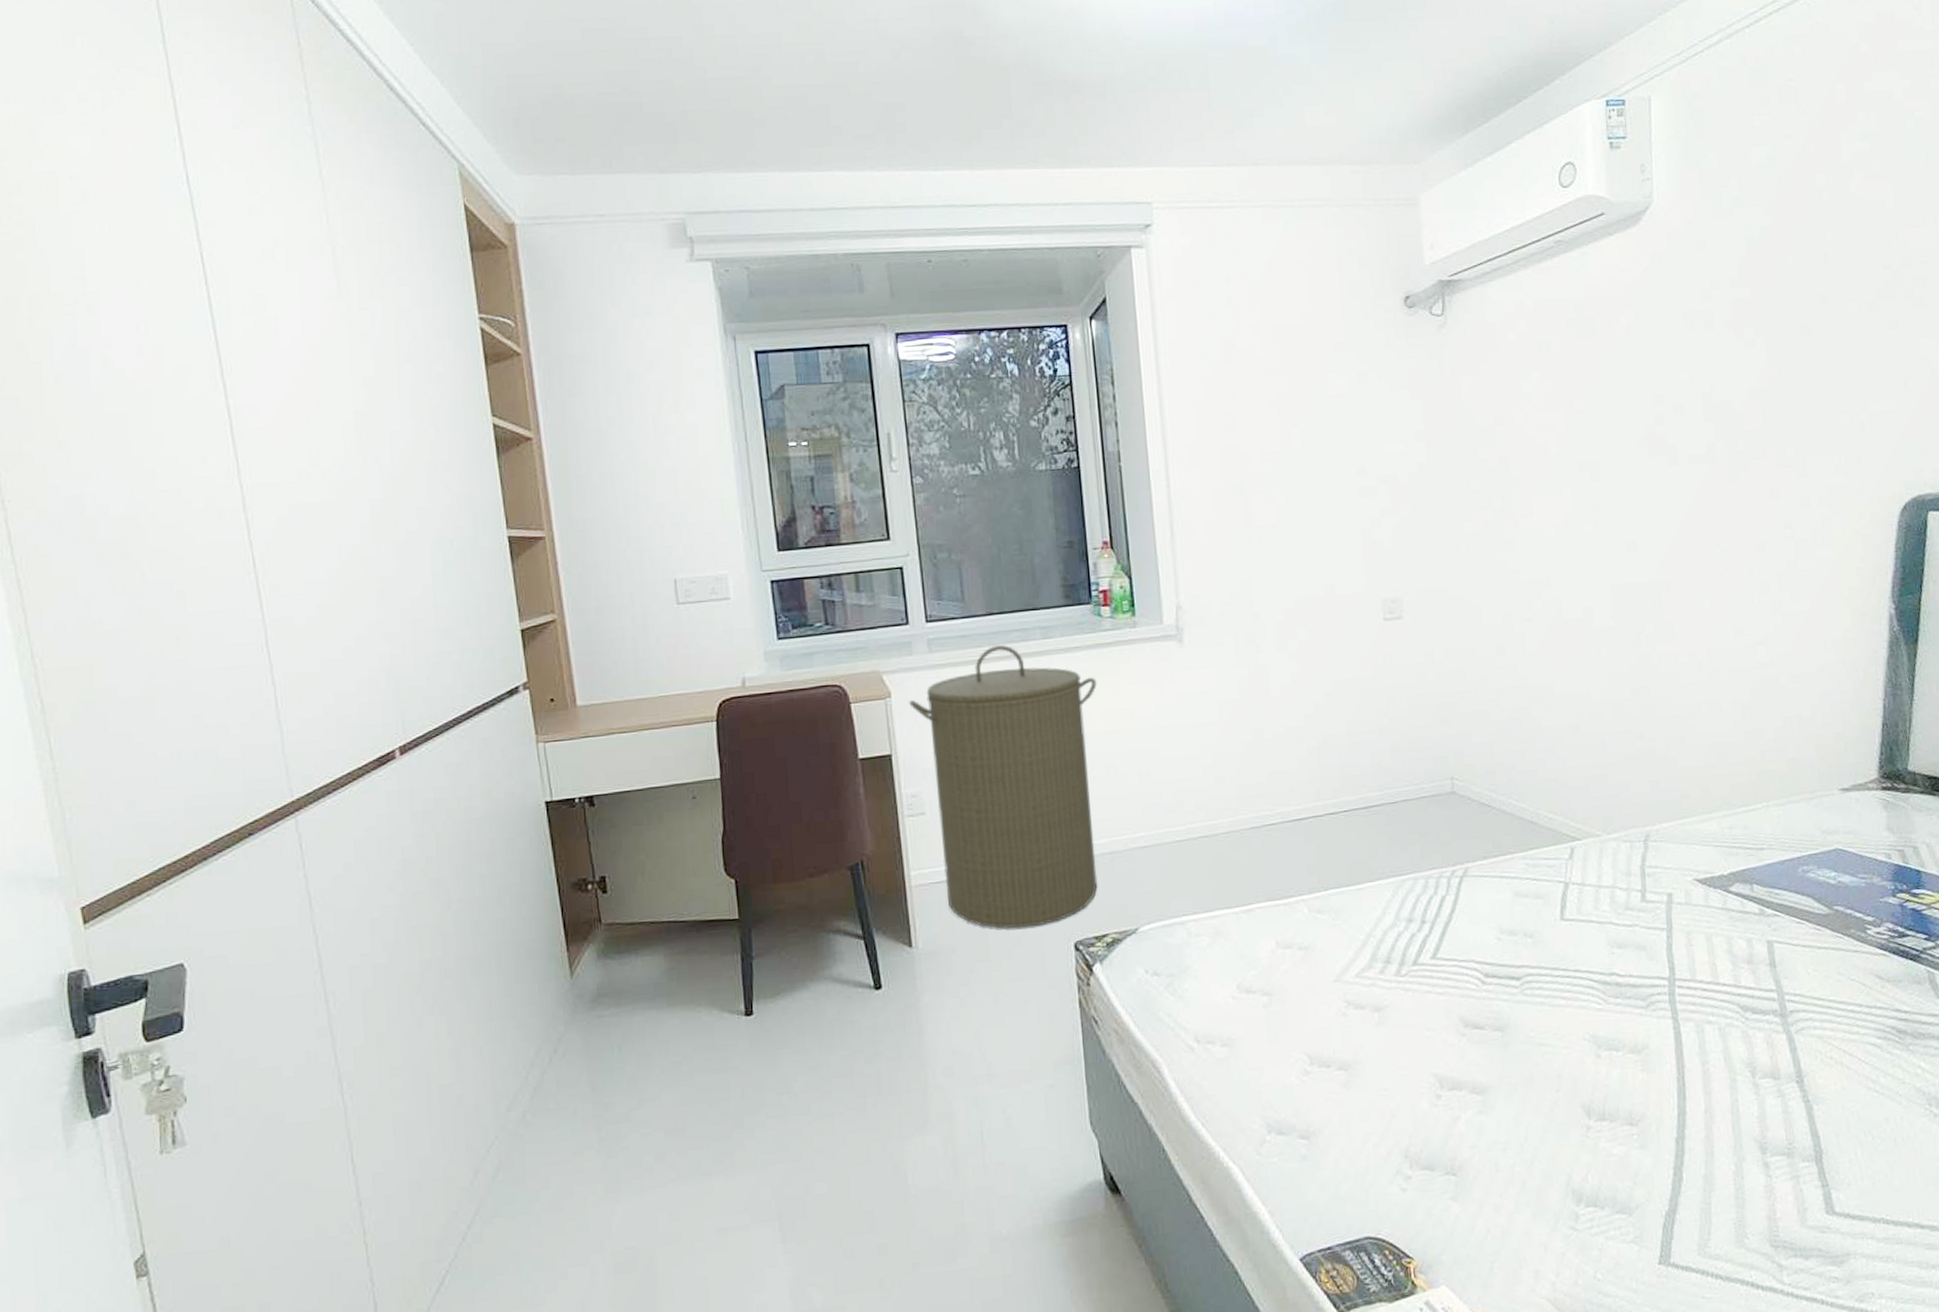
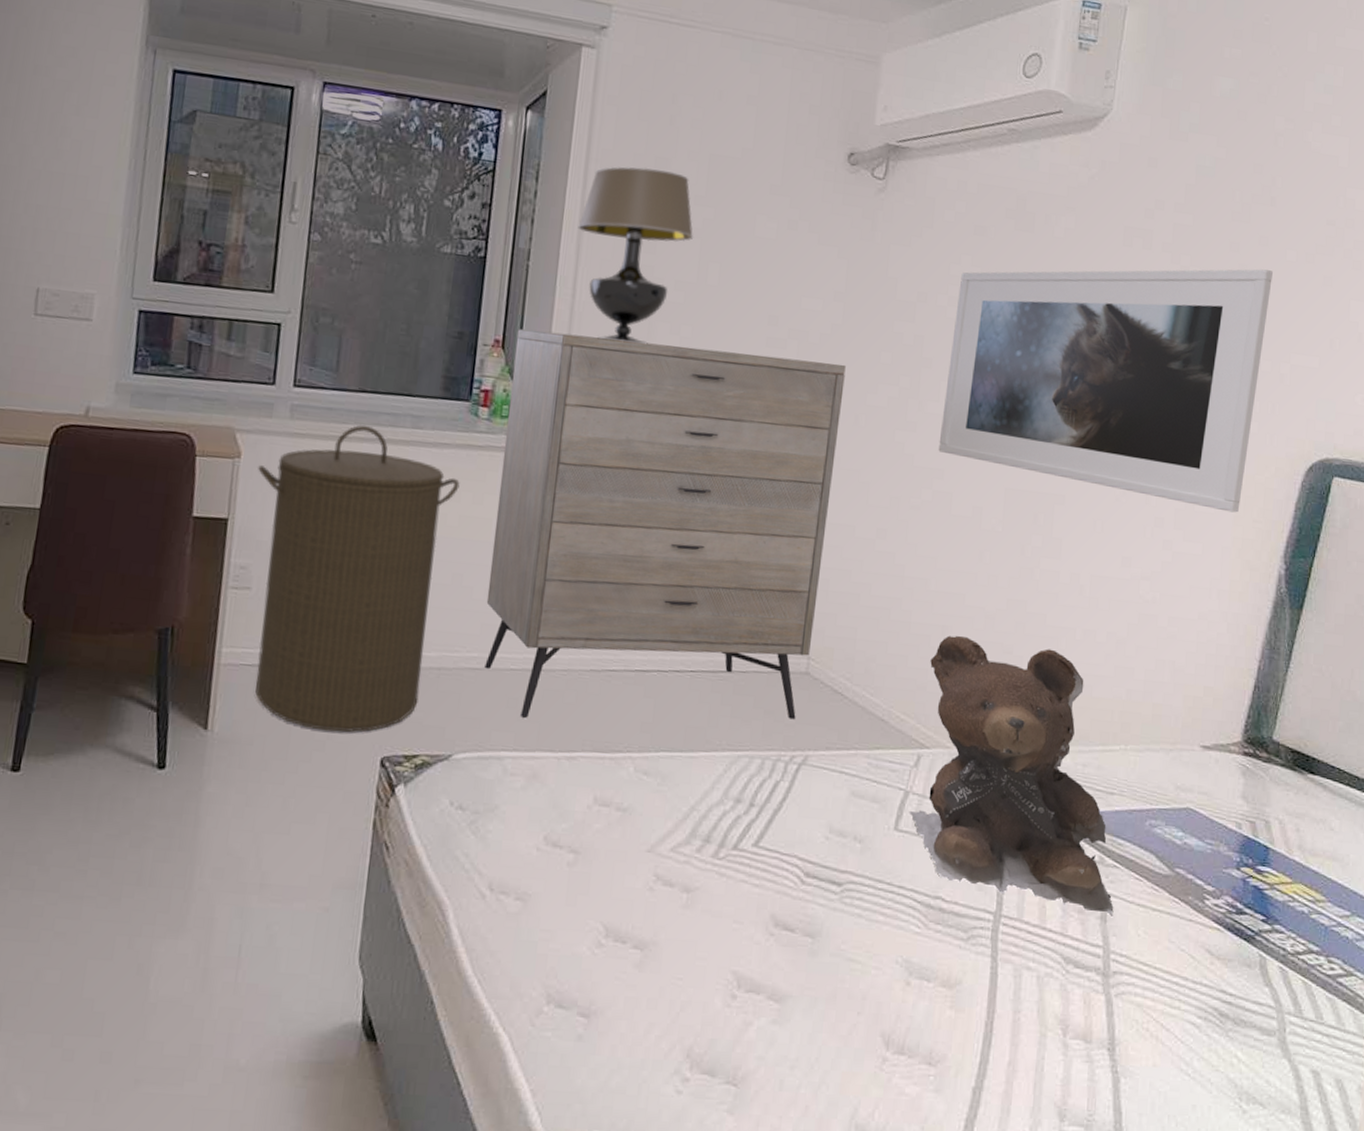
dresser: none [1122,499,1452,883] -> present [484,329,846,720]
table lamp: none [1160,350,1272,522] -> present [578,166,694,344]
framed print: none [1533,325,1841,565] -> present [938,269,1273,513]
teddy bear: none [1567,726,1782,961] -> present [909,635,1114,917]

